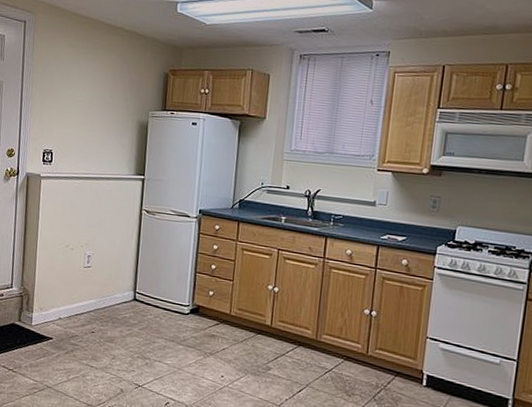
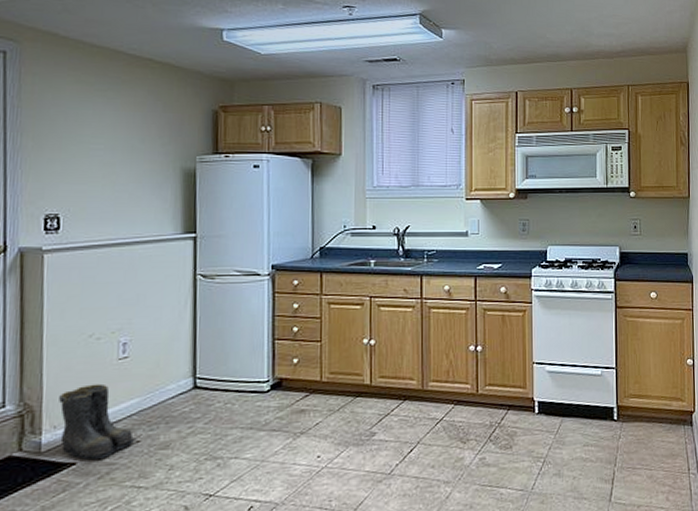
boots: none [44,282,93,340] -> present [59,383,137,460]

